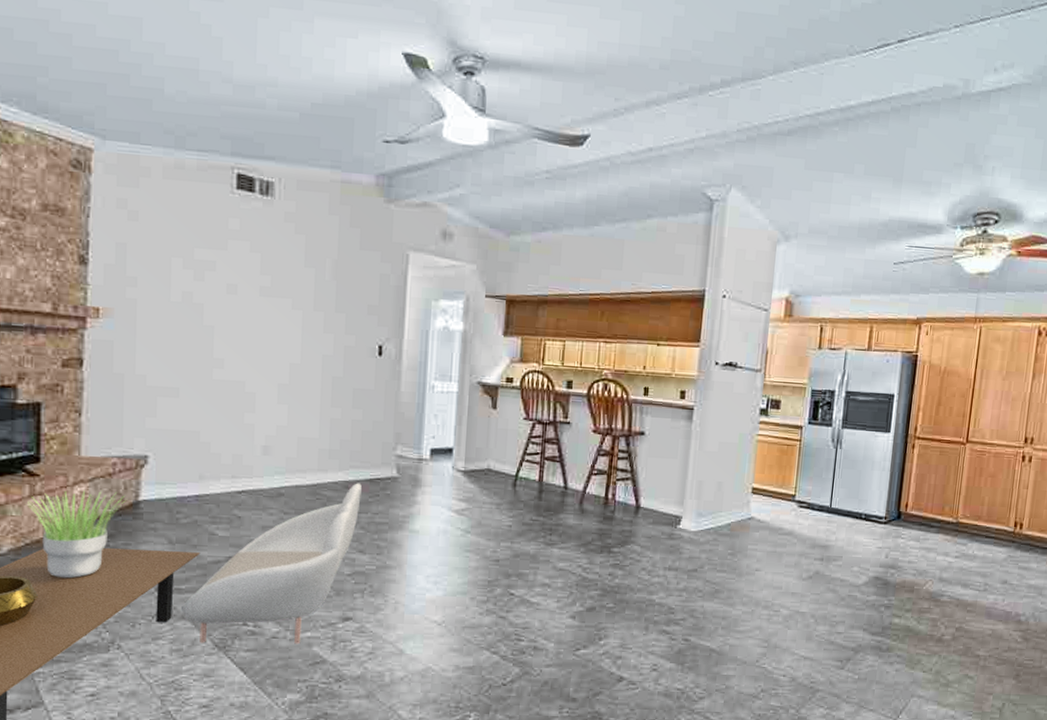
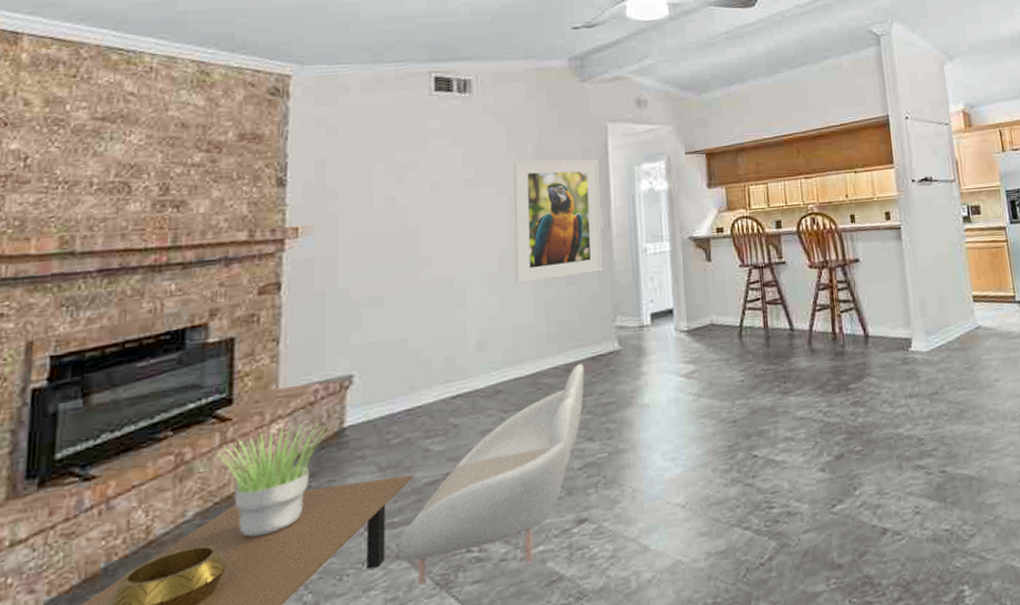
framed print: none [304,275,397,401] -> present [513,158,603,284]

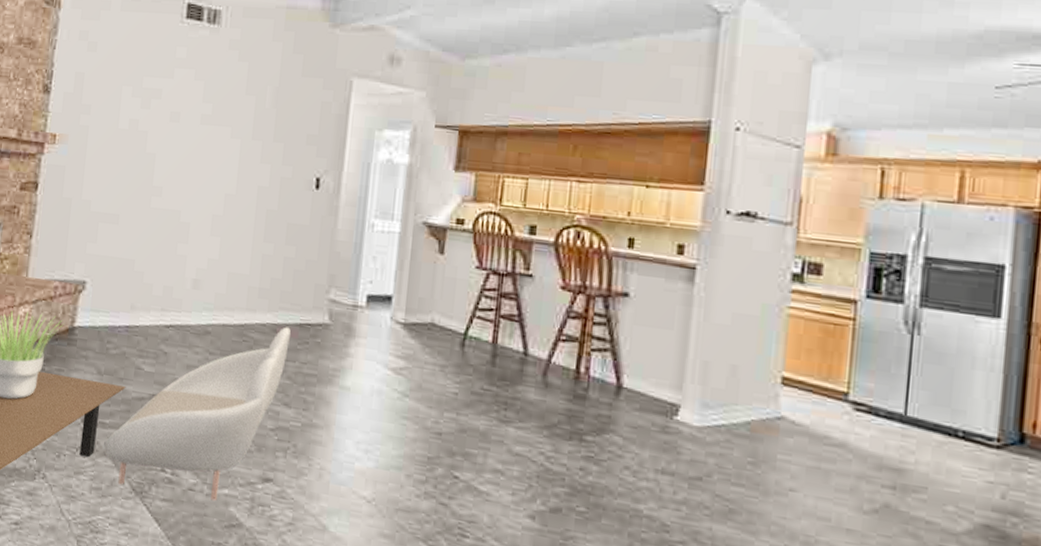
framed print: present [513,158,603,284] -> none [237,103,338,238]

